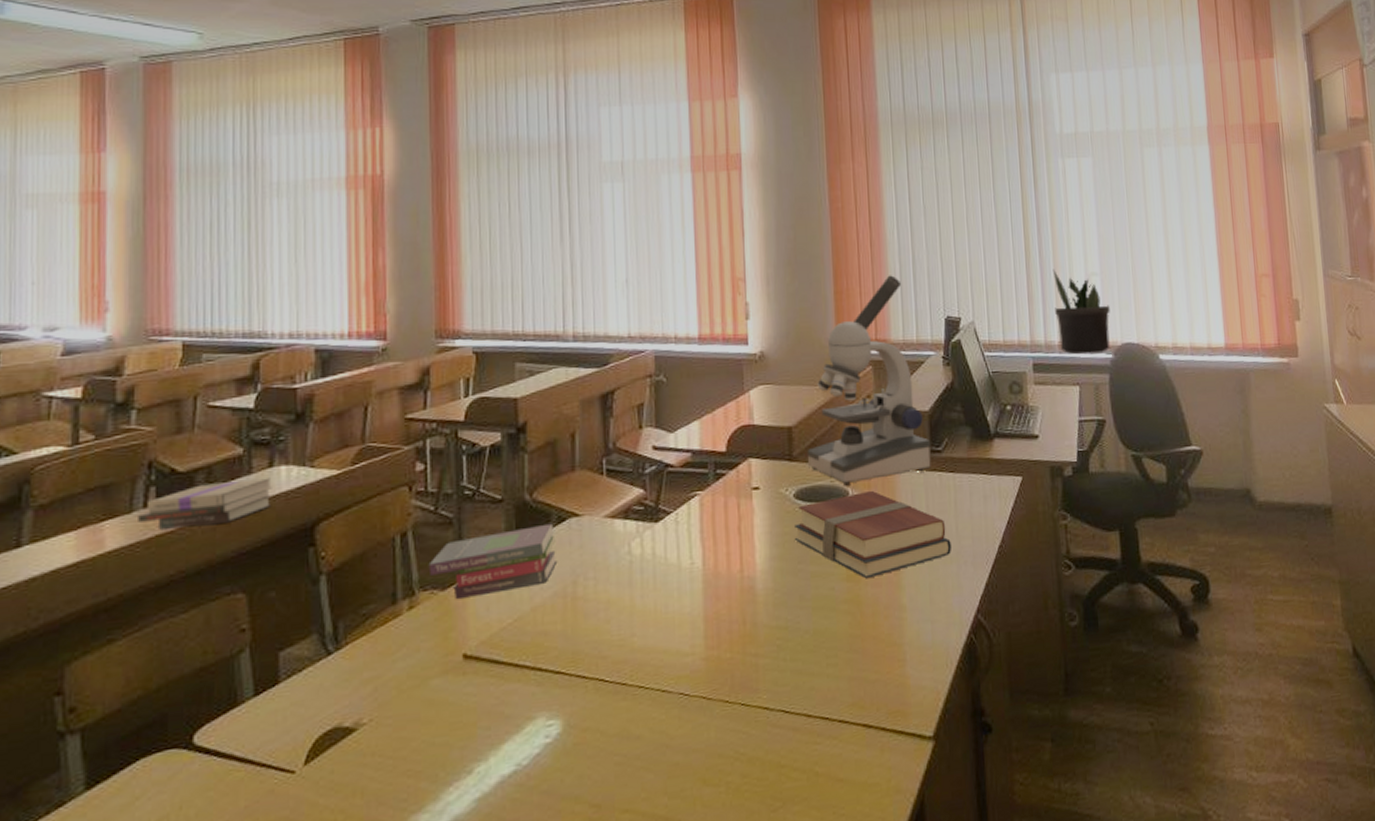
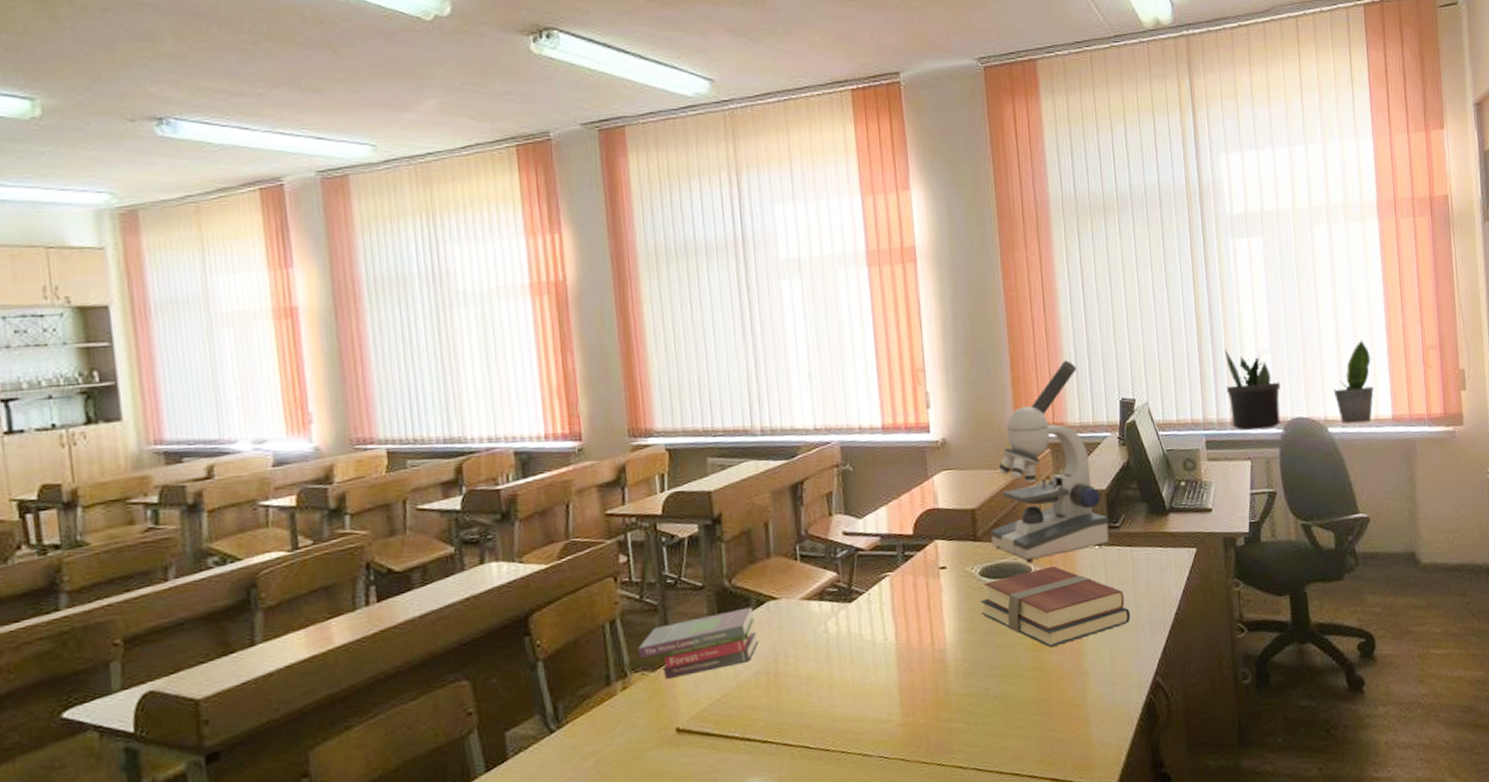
books: present [138,478,272,530] -> none [361,574,485,625]
potted plant: none [1164,265,1207,352] -> present [1333,340,1375,424]

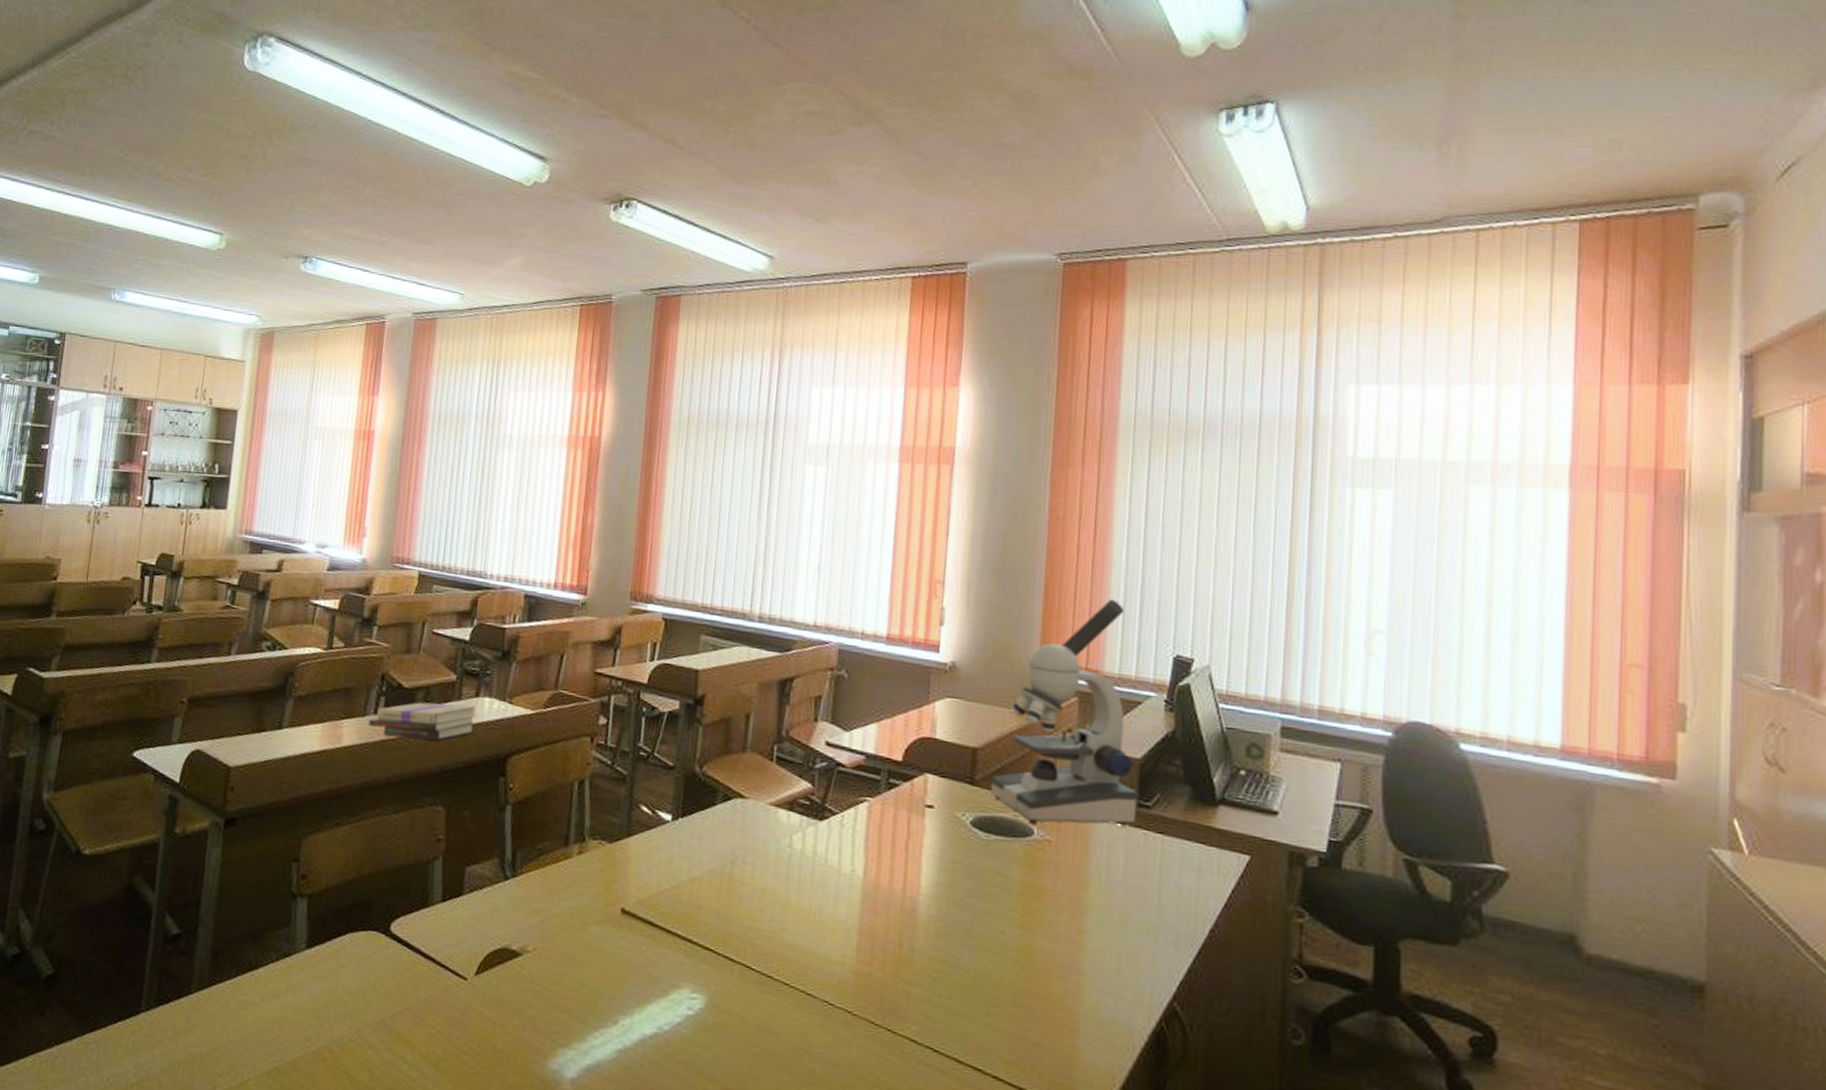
books: none [361,574,485,625] -> present [369,702,476,741]
books: present [638,606,758,679] -> none [599,797,720,858]
books: present [981,566,1130,648] -> none [967,834,1150,931]
planter: present [1224,348,1281,431] -> none [1319,618,1396,729]
potted plant: present [1333,340,1375,424] -> none [1473,639,1538,748]

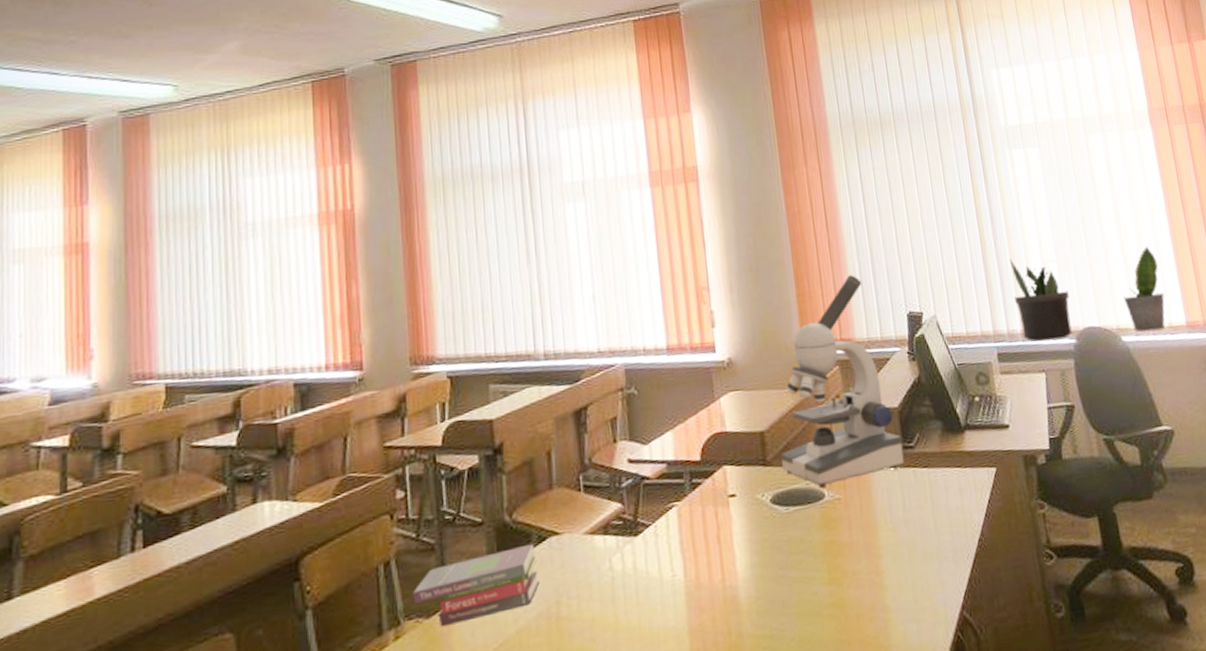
books: present [369,702,476,741] -> none [126,514,256,573]
books: none [599,797,720,858] -> present [412,543,539,626]
planter: none [1319,618,1396,729] -> present [1009,258,1072,342]
potted plant: none [1473,639,1538,748] -> present [1123,246,1165,333]

